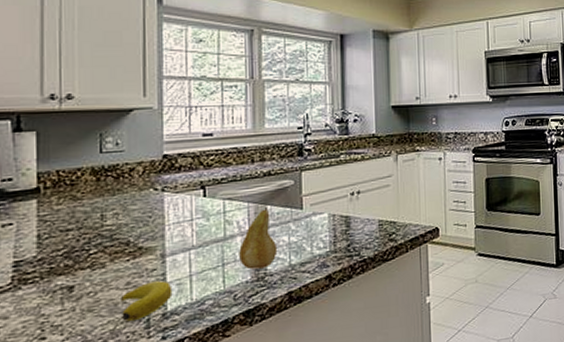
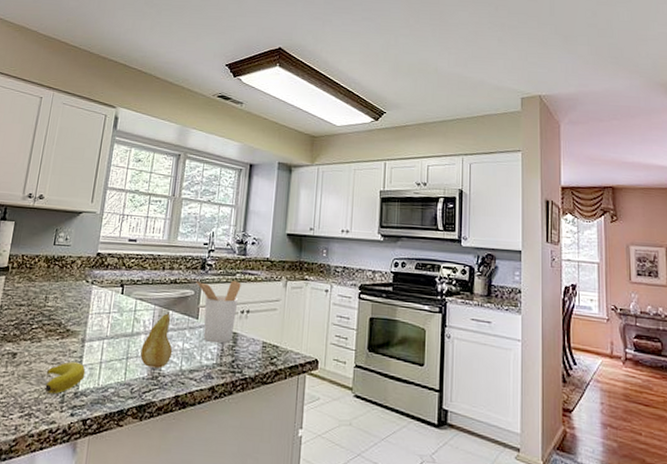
utensil holder: none [294,162,347,231] -> present [196,280,241,344]

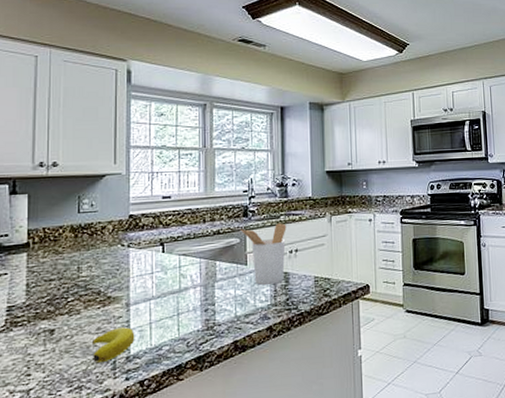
fruit: present [140,313,173,368] -> none [192,264,225,320]

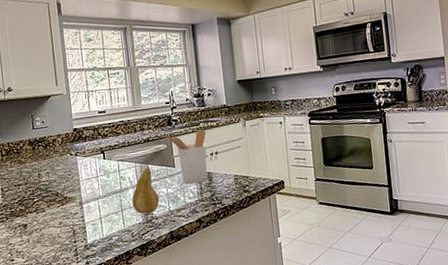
banana: present [93,327,135,362] -> none [57,221,90,250]
fruit: none [192,264,225,320] -> present [132,167,160,214]

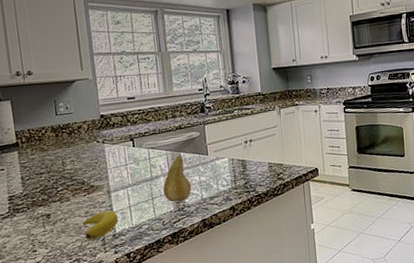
banana: none [57,221,90,250] -> present [83,210,119,240]
utensil holder: present [166,129,208,185] -> none [199,117,242,172]

